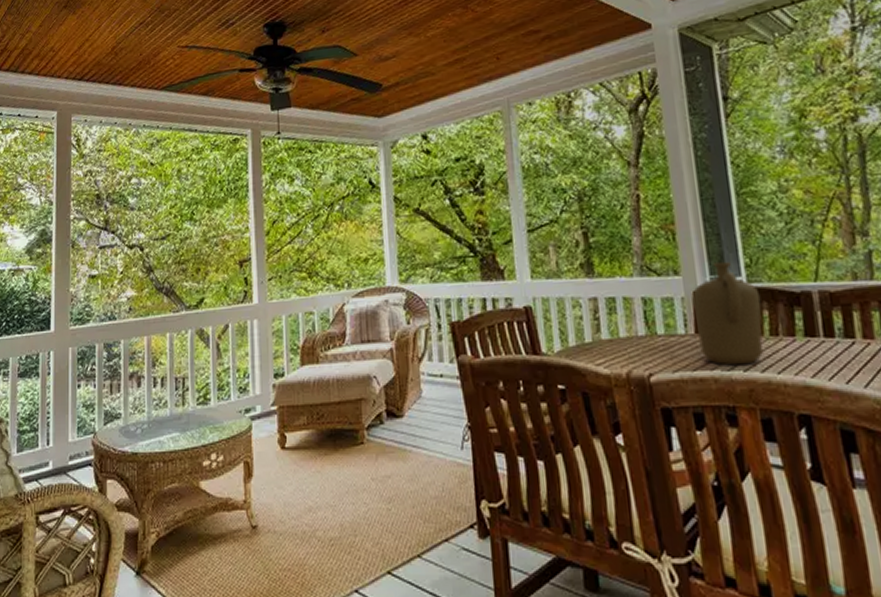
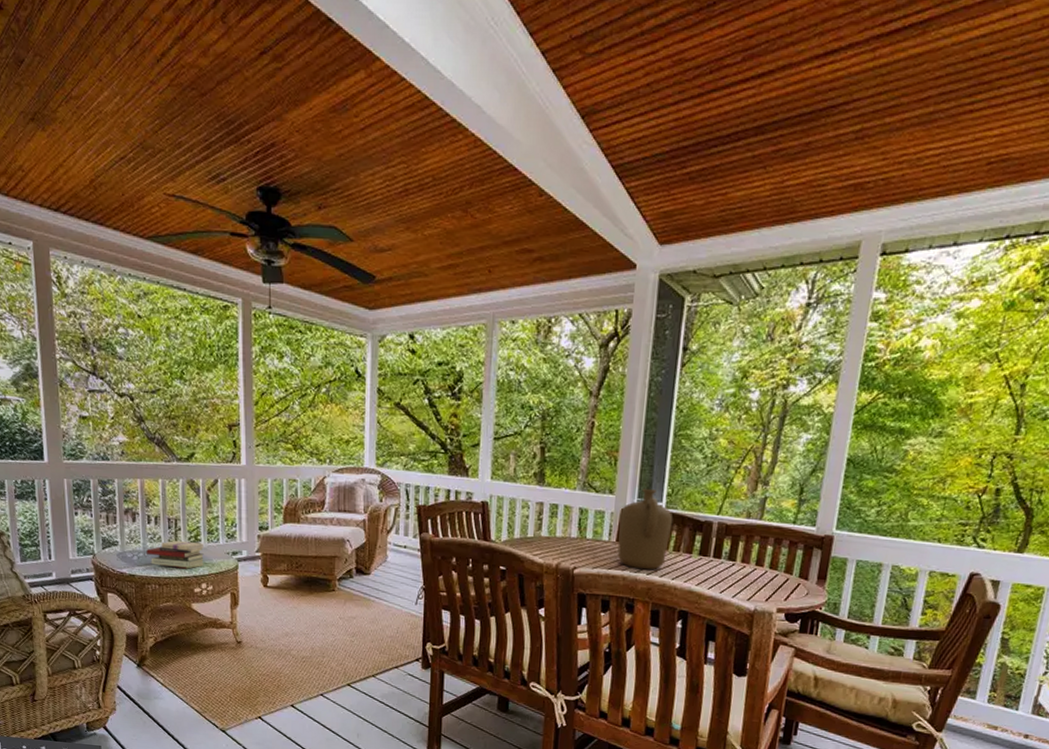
books: none [151,402,214,438] -> present [146,540,204,569]

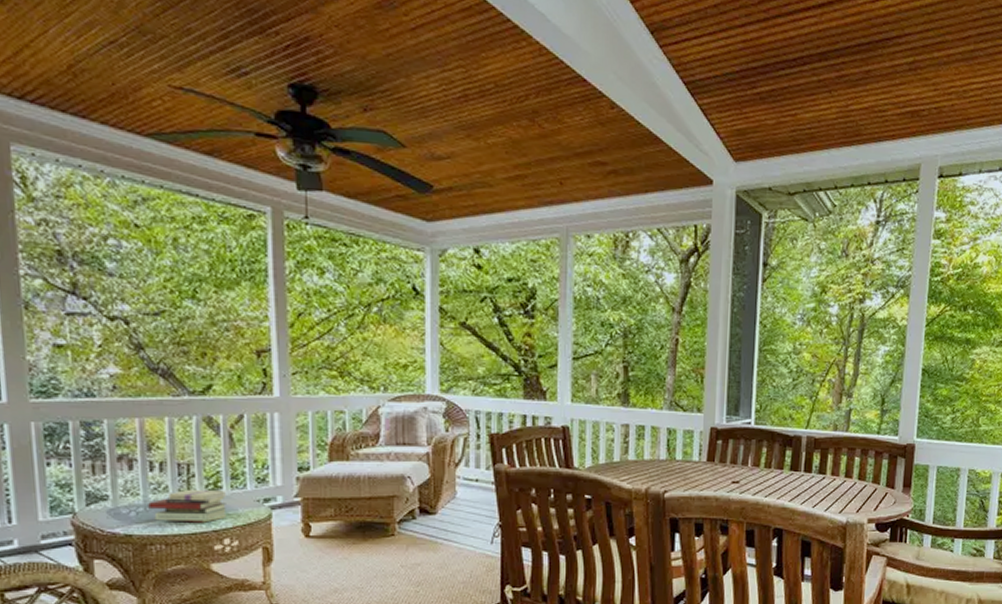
water jug: present [617,488,673,570] -> none [708,404,763,489]

